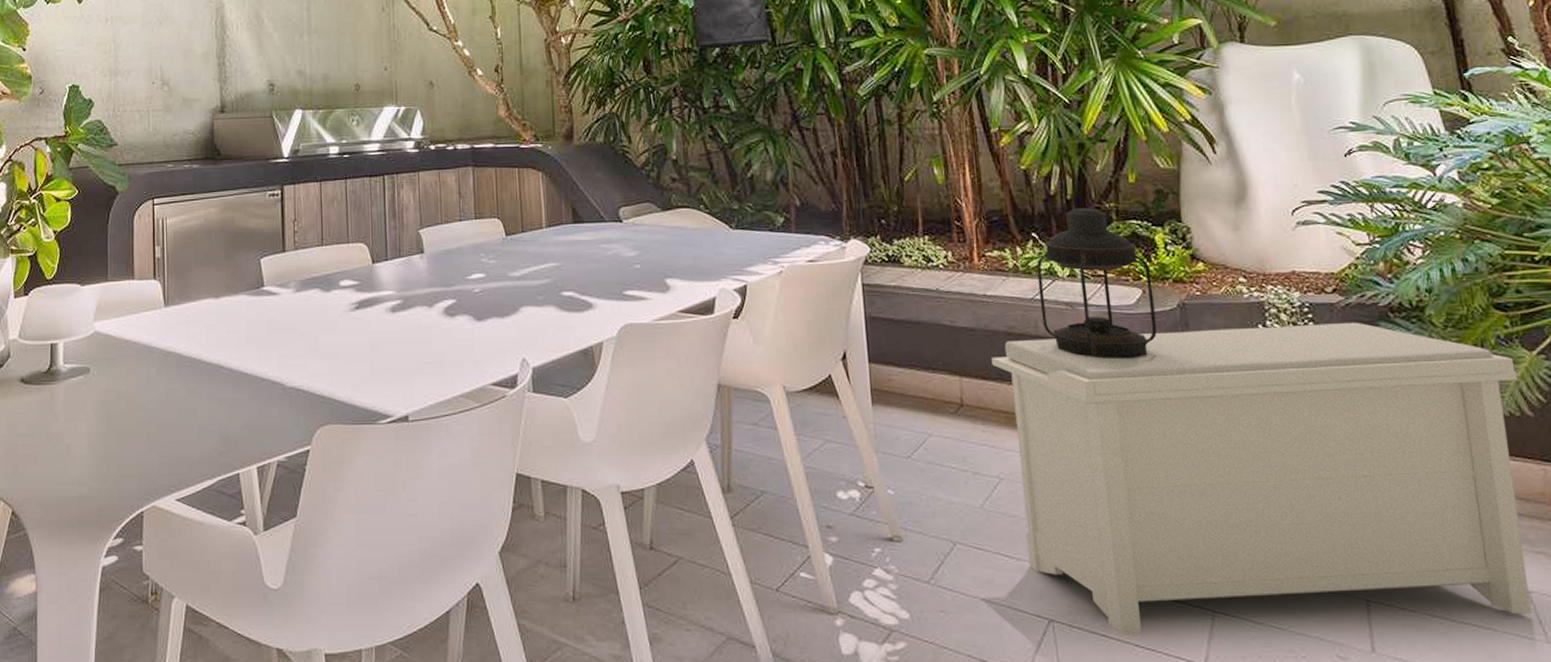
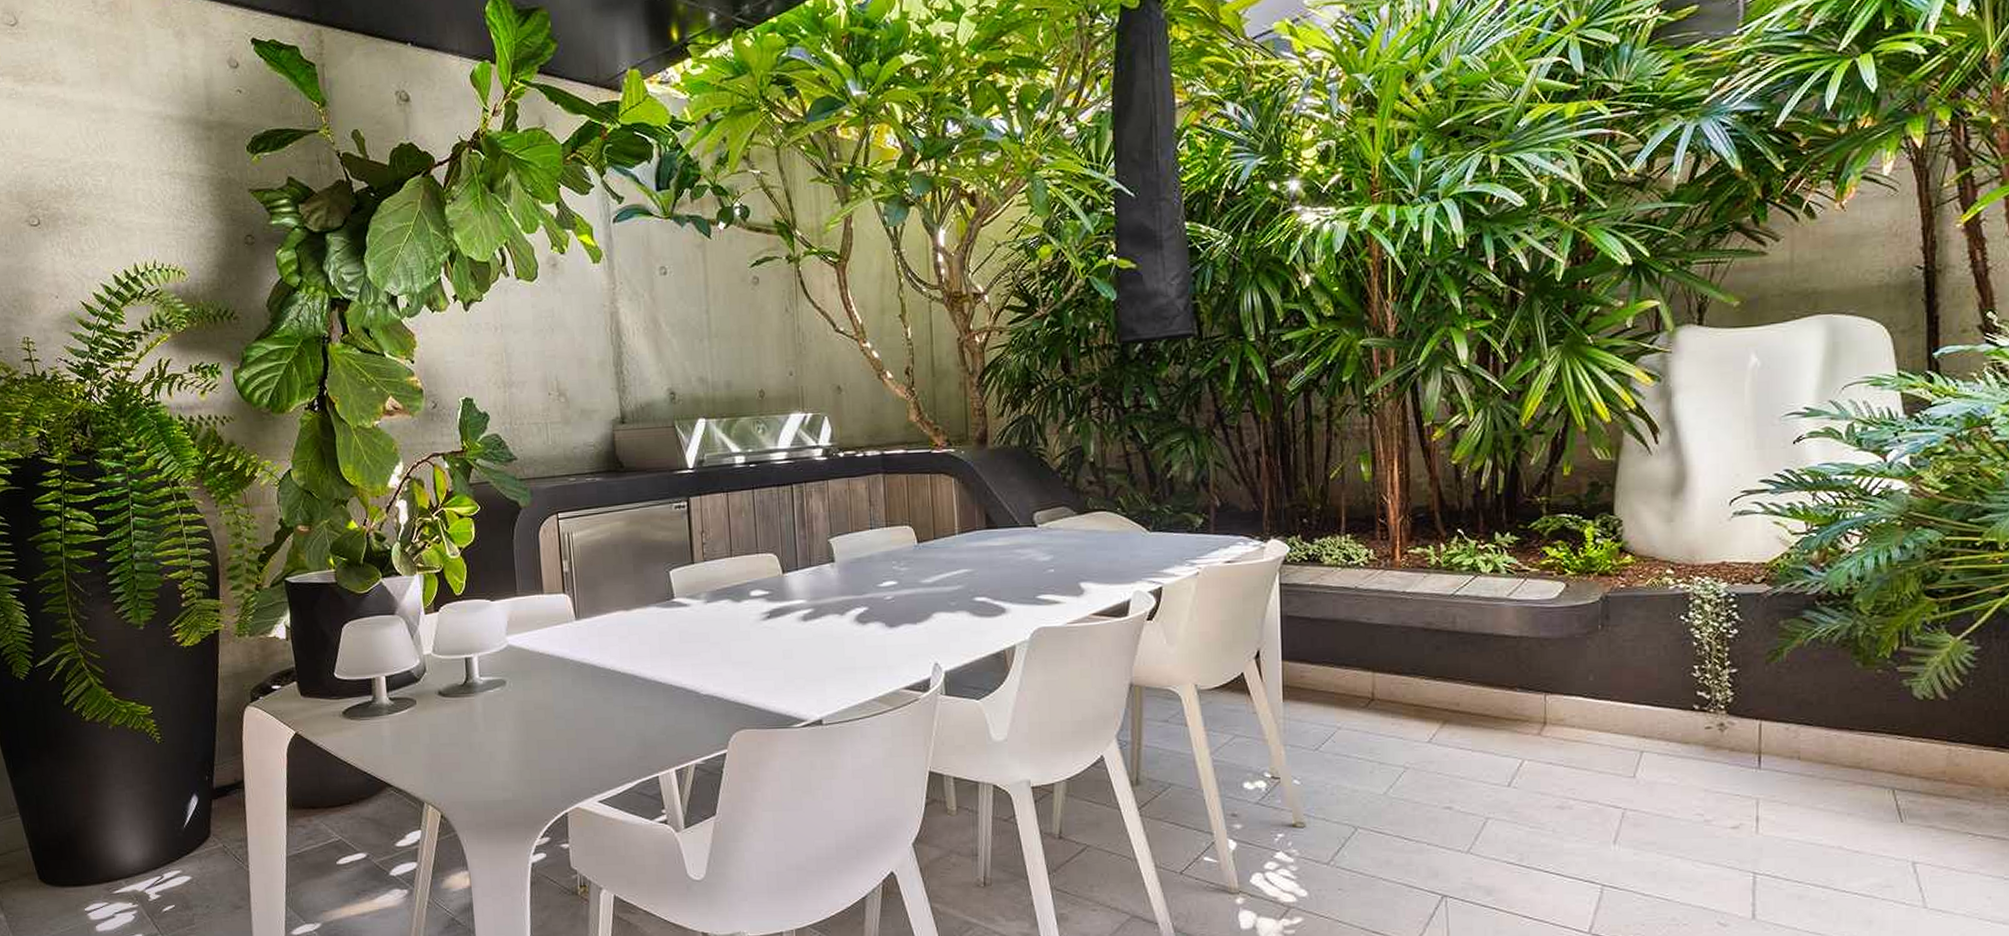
bench: present [991,322,1532,634] -> none [1406,611,1938,907]
lantern: present [1036,208,1157,360] -> none [1460,502,1577,653]

